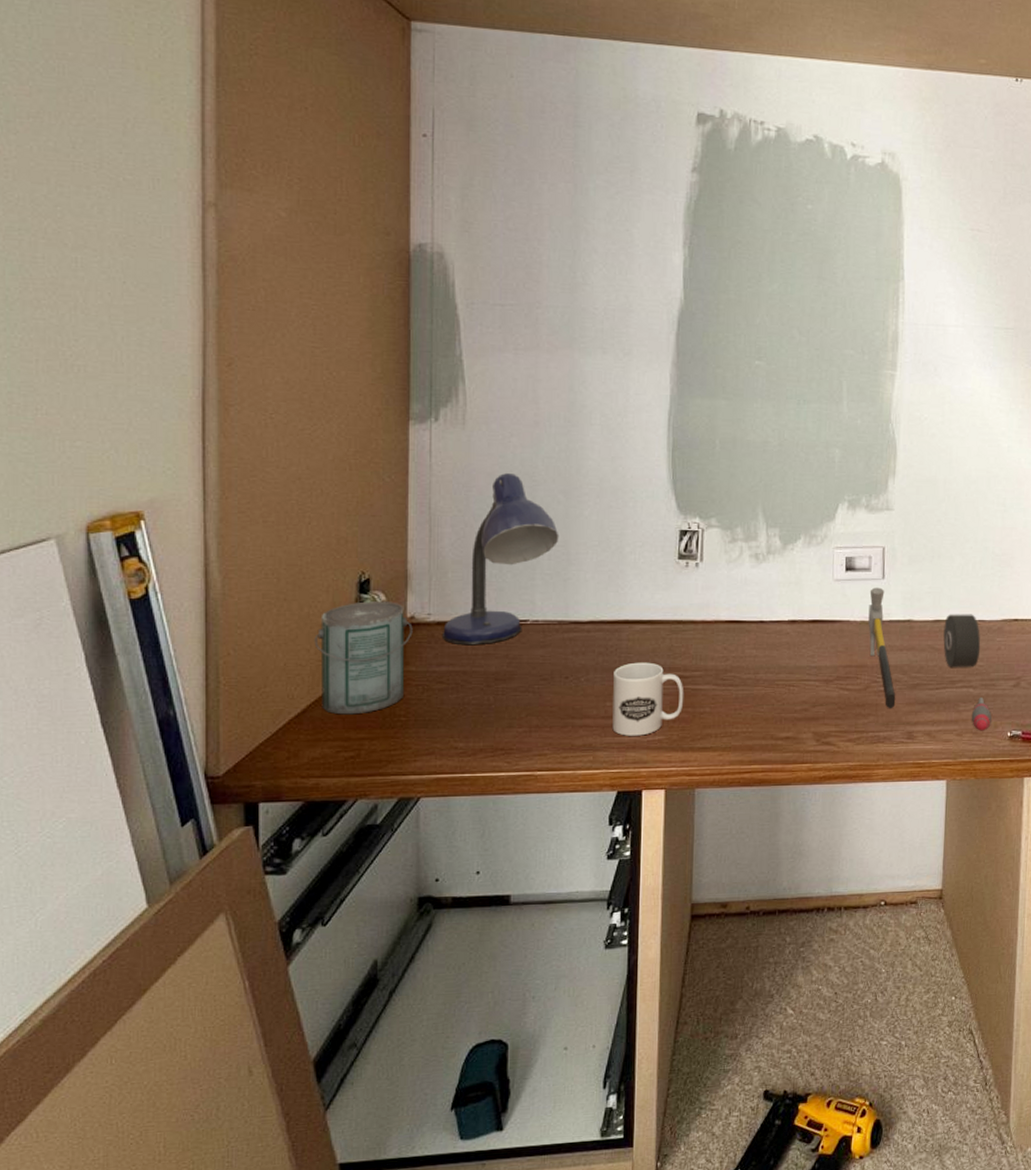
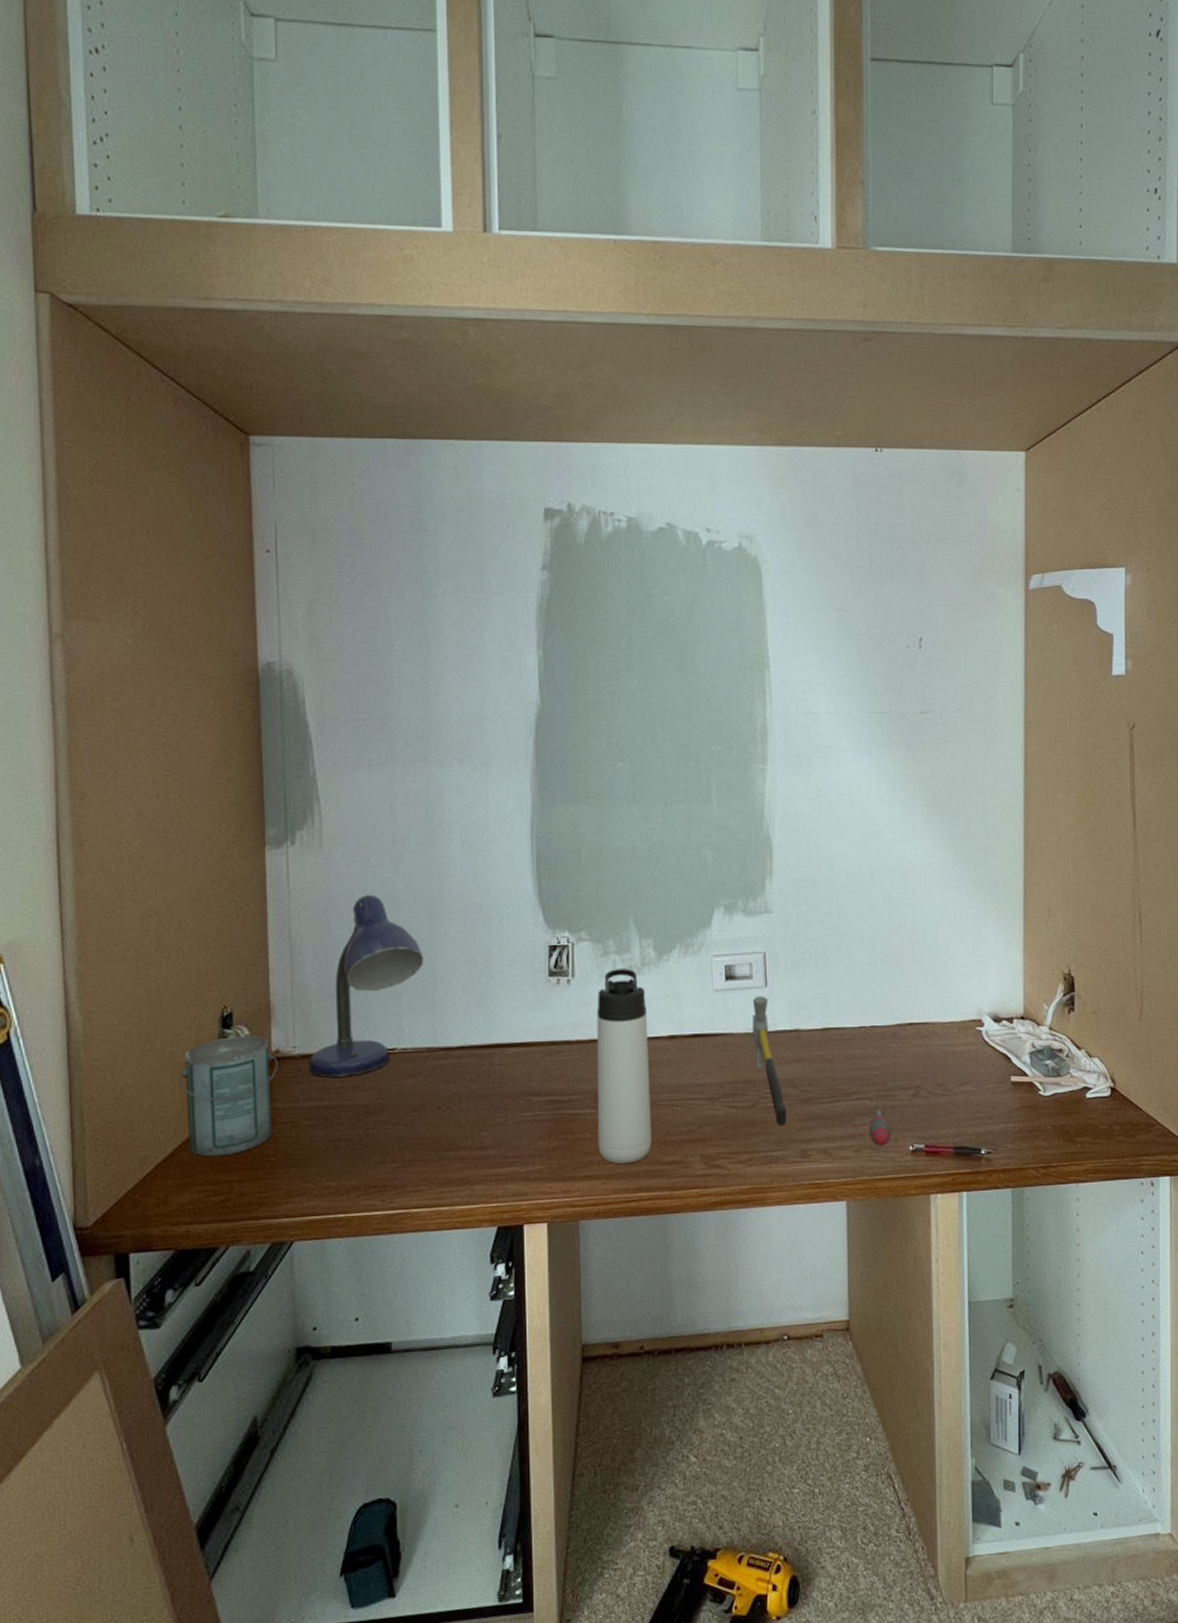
mug: present [612,662,684,736] -> none [488,1087,563,1167]
thermos bottle: none [716,555,770,738] -> present [597,969,651,1165]
duct tape: present [943,614,981,667] -> none [834,1020,875,1079]

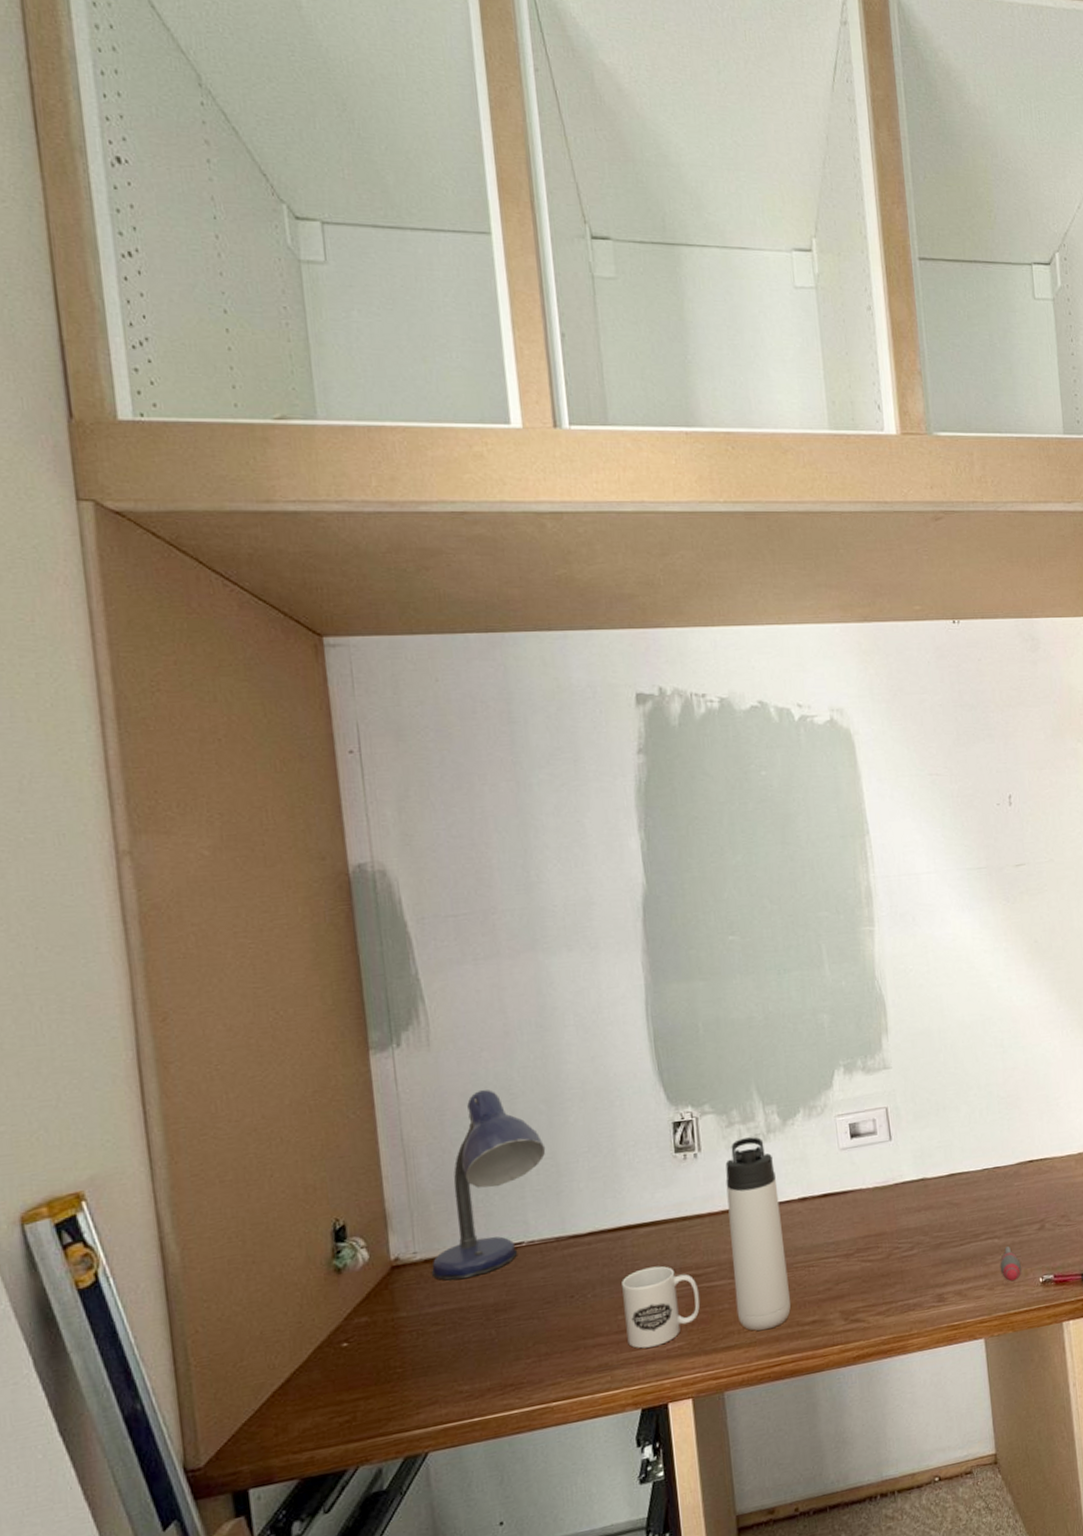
paint can: present [178,1036,278,1157] -> none [291,1245,399,1378]
mug: none [488,1087,563,1167] -> present [622,1265,701,1349]
hammer: present [752,996,787,1127] -> none [878,1149,921,1274]

